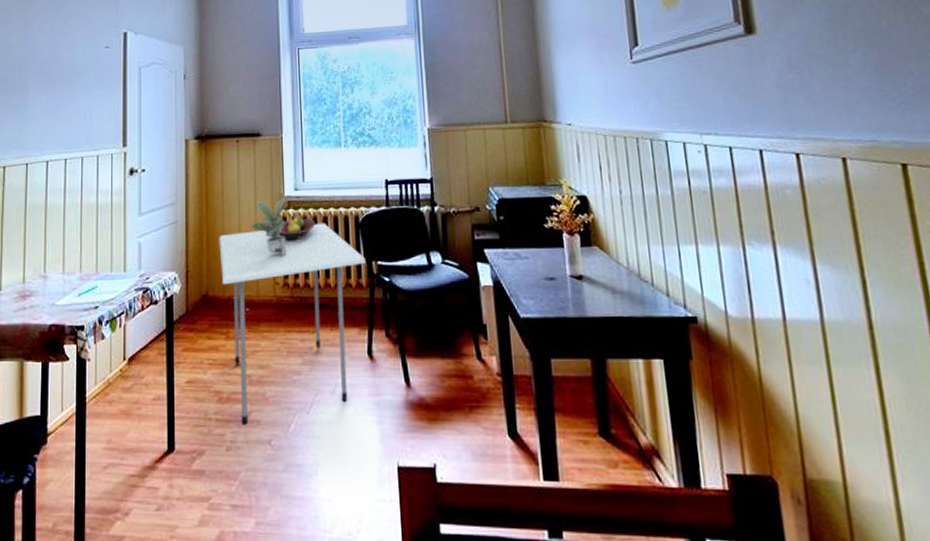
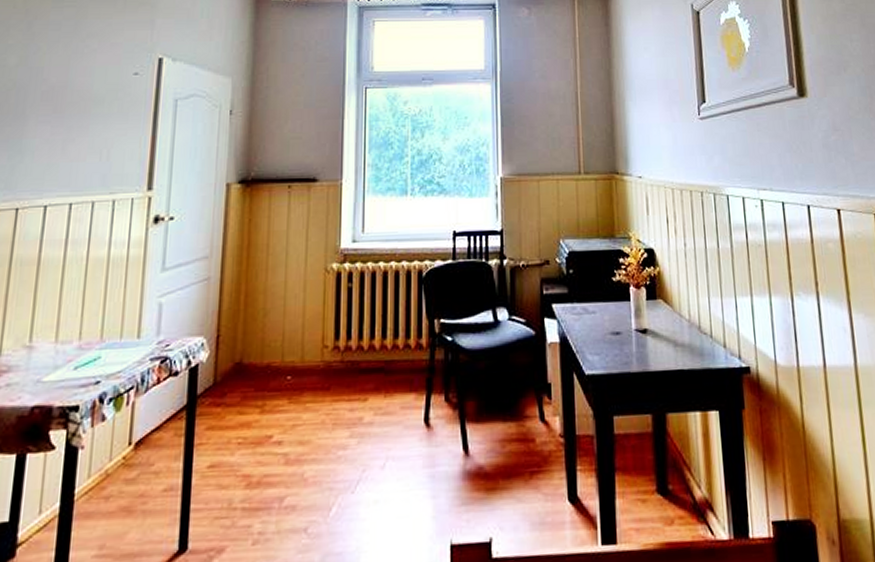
dining table: present [219,222,365,425] -> none [259,278,427,513]
potted plant: present [251,197,289,256] -> none [299,249,345,315]
fruit bowl: present [278,215,316,243] -> none [330,269,374,300]

